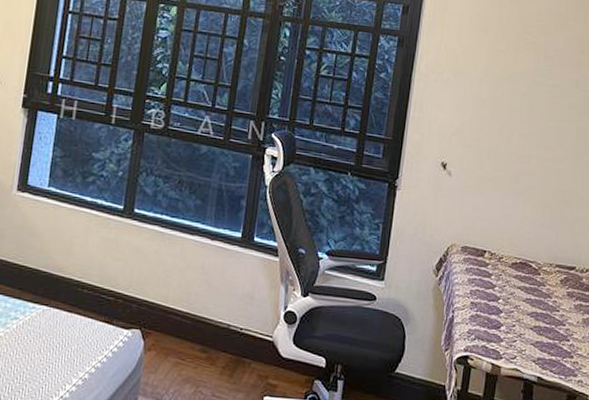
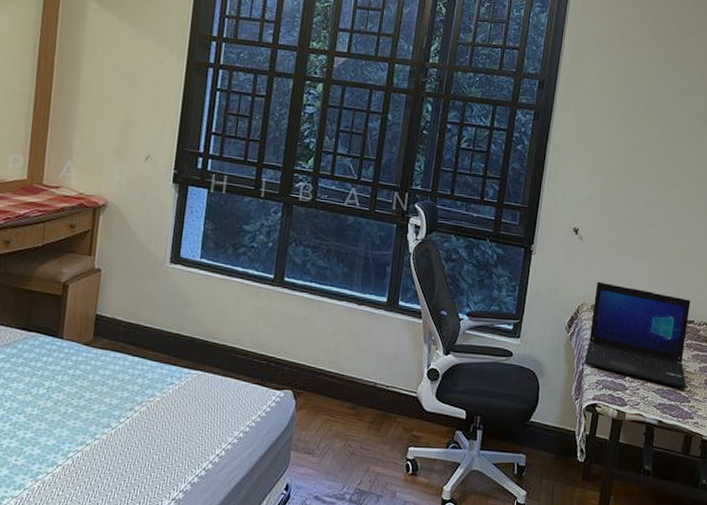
laptop: none [454,221,572,342] -> present [584,281,691,388]

